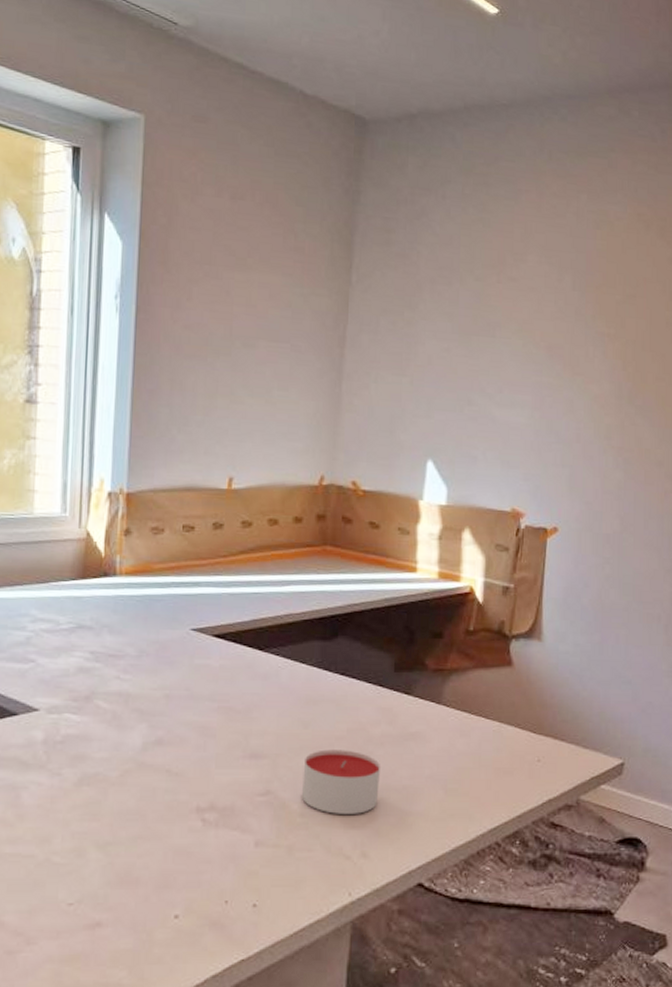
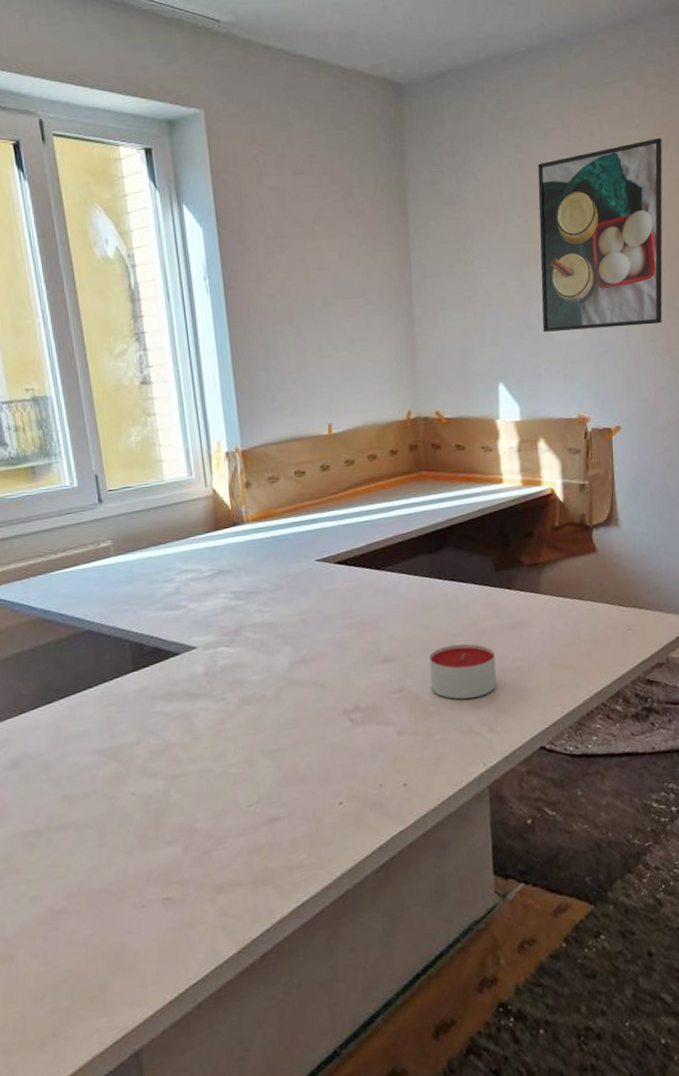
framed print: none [485,218,645,421] -> present [537,137,663,332]

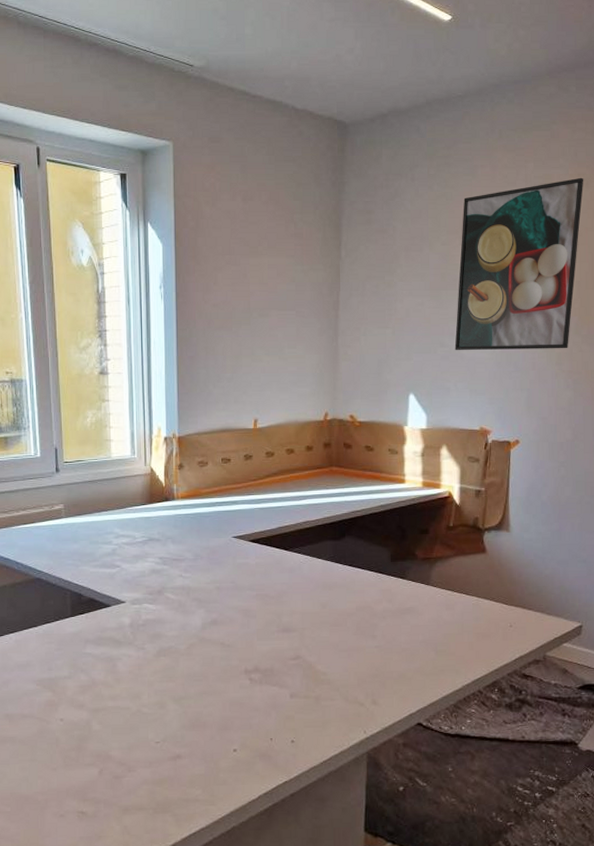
candle: present [429,643,497,700] -> none [324,623,384,672]

